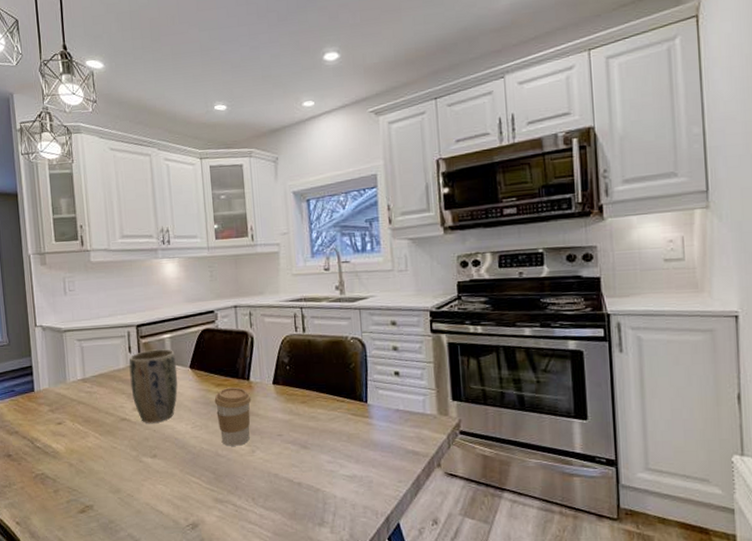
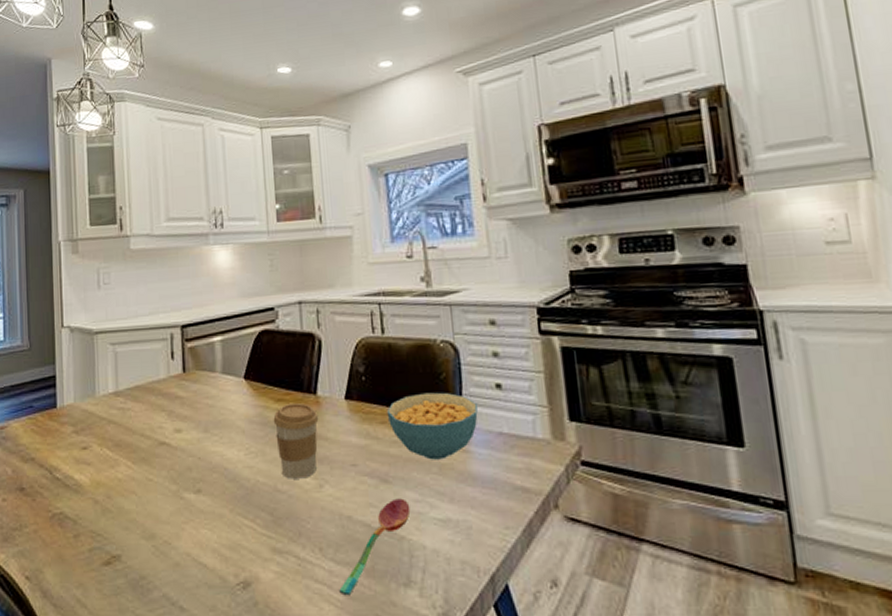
plant pot: present [129,349,178,423] -> none [171,355,229,448]
soupspoon: none [268,460,325,533] -> present [339,498,411,596]
cereal bowl: none [306,378,380,431] -> present [386,392,478,460]

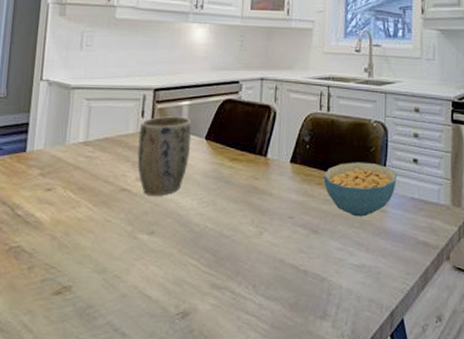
plant pot: none [171,355,229,448] -> present [137,116,192,196]
coffee cup: present [273,403,319,479] -> none [226,163,266,227]
soupspoon: present [339,498,411,596] -> none [265,247,333,326]

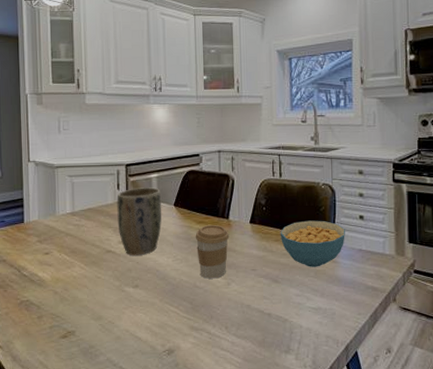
coffee cup: none [226,163,266,227] -> present [195,225,230,279]

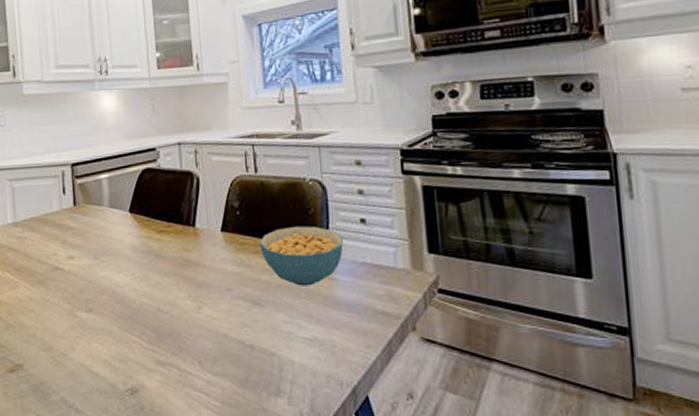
plant pot: present [117,187,162,255] -> none [63,190,116,273]
coffee cup: present [195,225,230,279] -> none [156,235,197,301]

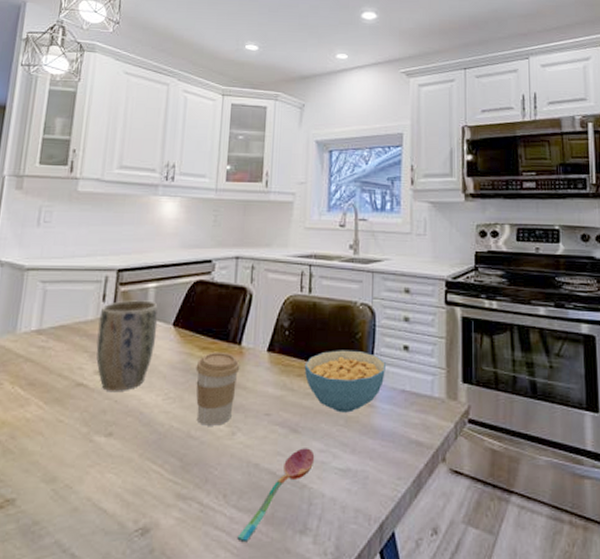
plant pot: none [63,190,116,273] -> present [96,300,158,391]
coffee cup: none [156,235,197,301] -> present [195,353,240,426]
soupspoon: none [216,319,281,403] -> present [237,448,315,543]

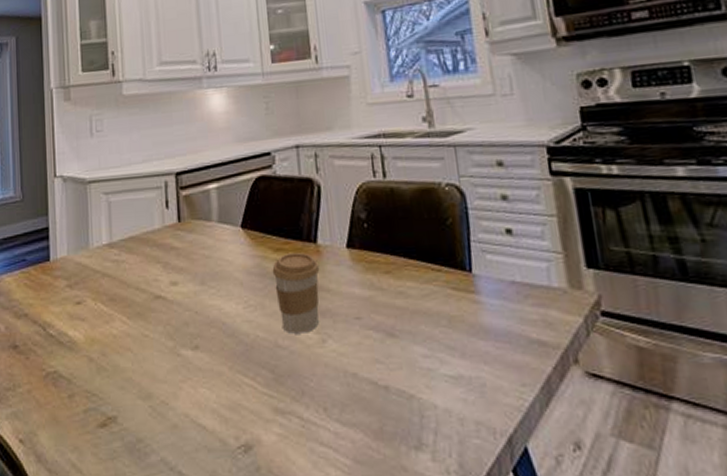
plant pot: present [96,300,158,391] -> none [165,203,226,302]
soupspoon: present [237,448,315,543] -> none [346,353,420,460]
cereal bowl: present [304,350,386,413] -> none [391,239,488,312]

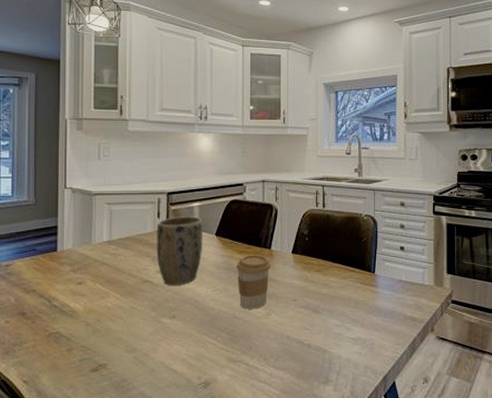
plant pot: none [165,203,226,302] -> present [156,216,203,285]

